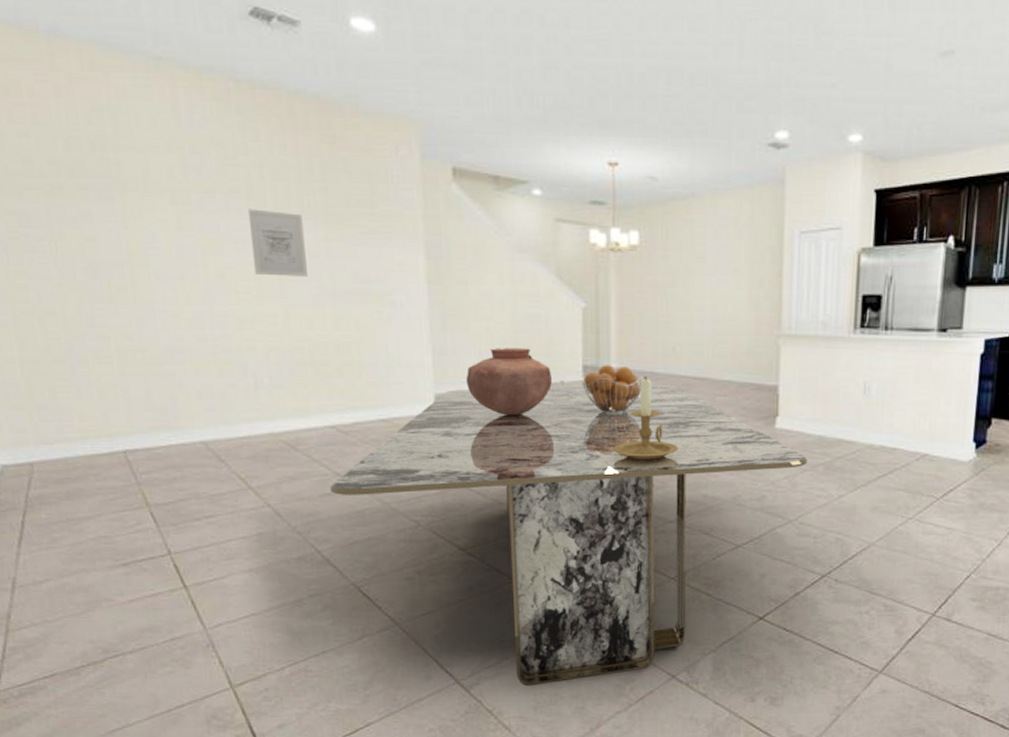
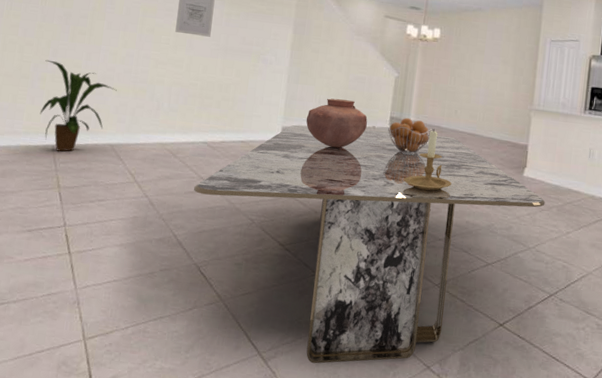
house plant: none [81,333,193,458] -> present [39,59,117,152]

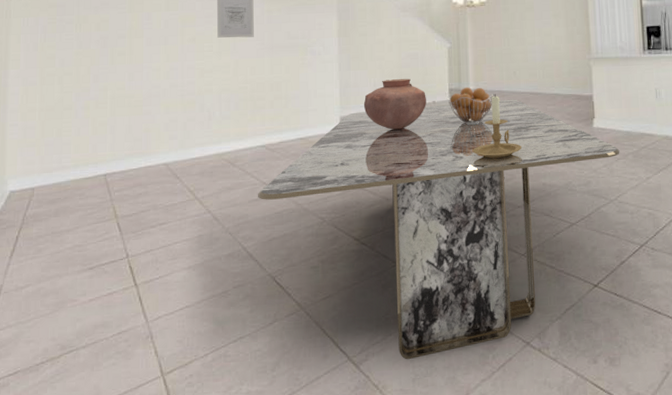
house plant: present [39,59,117,152] -> none [87,86,165,180]

